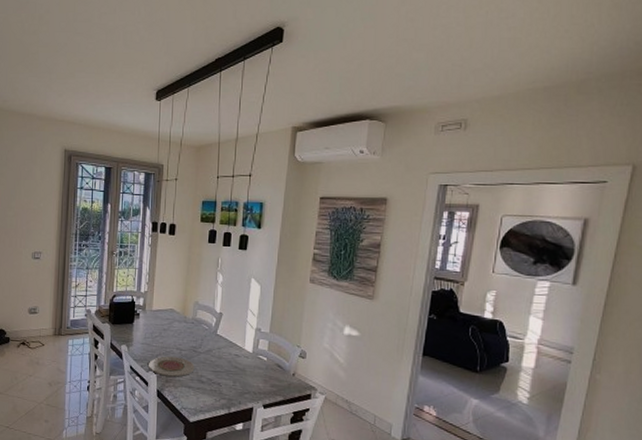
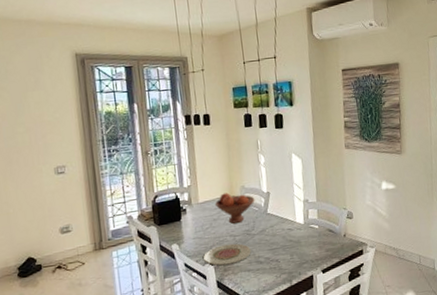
fruit bowl: none [167,305,207,338] -> present [214,192,255,224]

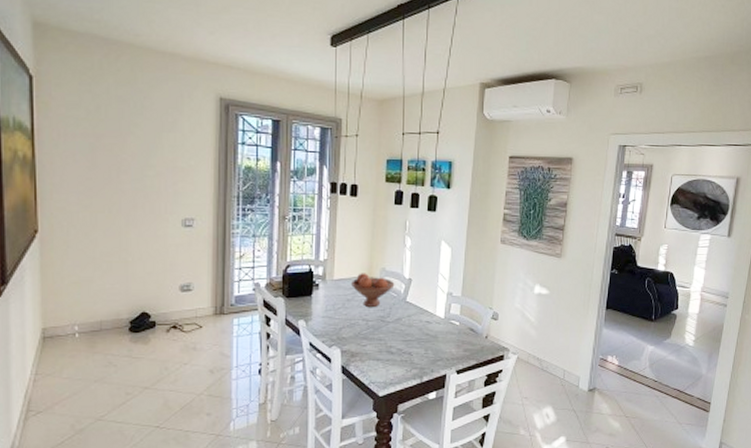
plate: present [204,243,251,266] -> none [331,328,383,350]

